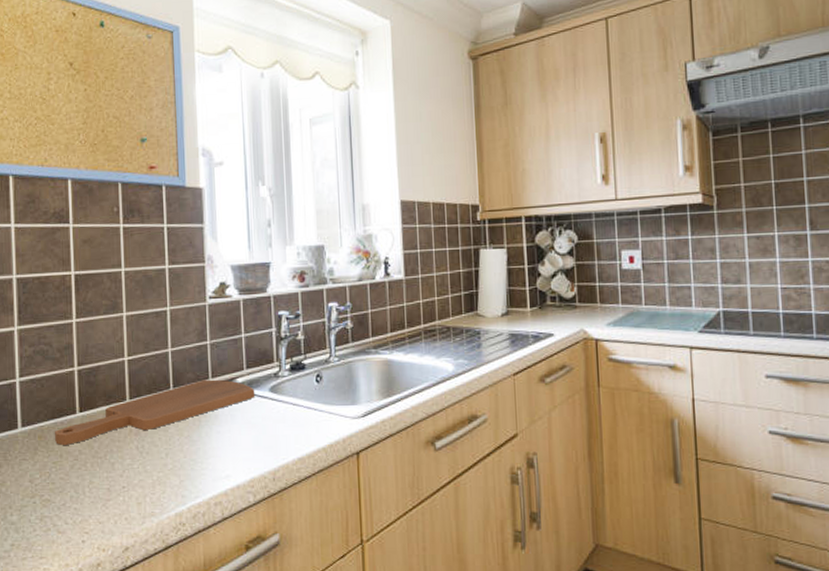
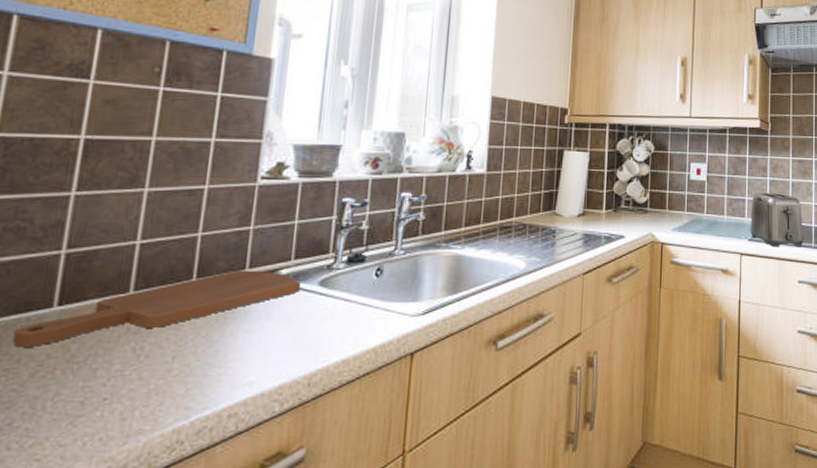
toaster: none [699,276,769,337] -> present [750,192,804,246]

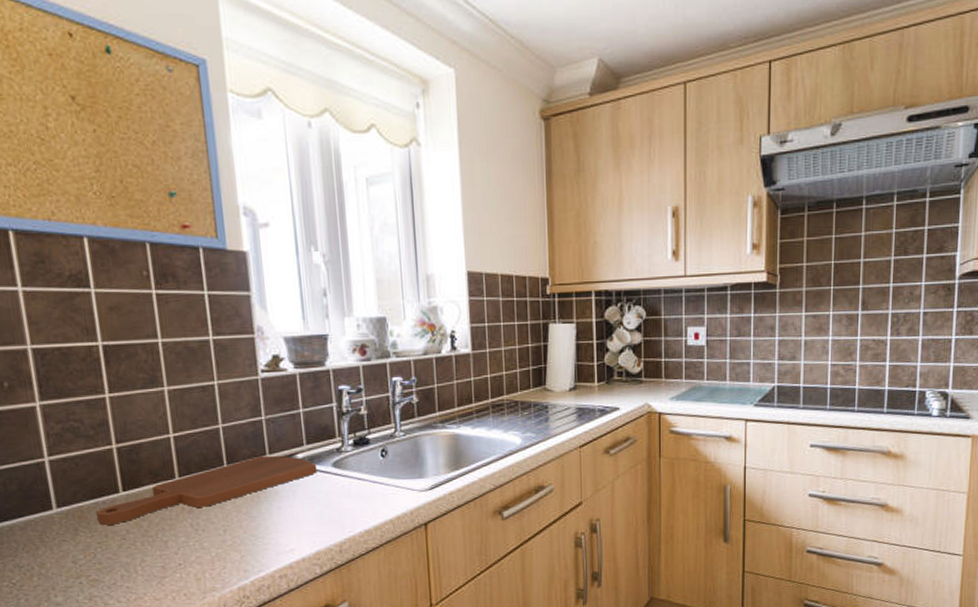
toaster: present [750,192,804,246] -> none [756,353,817,410]

